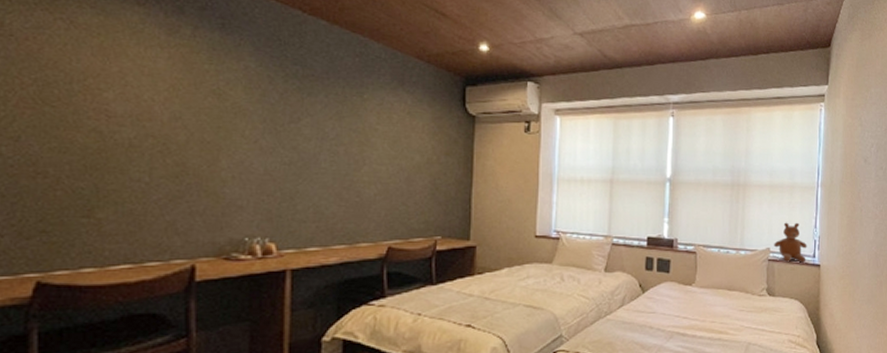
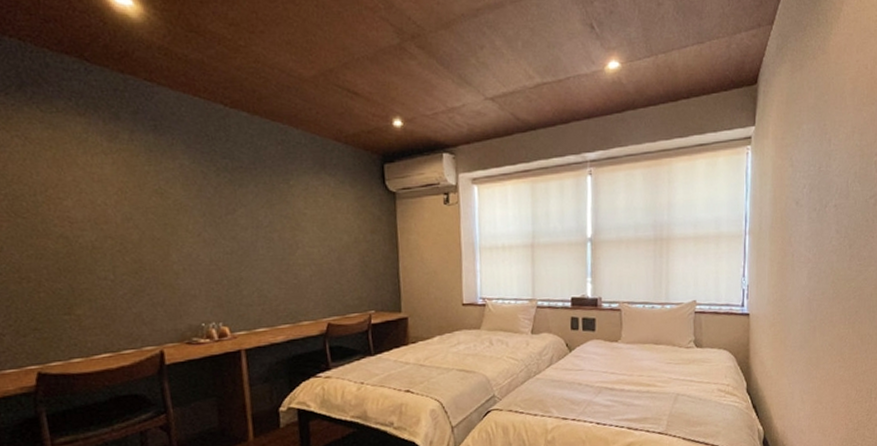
teddy bear: present [774,222,807,263] -> none [700,272,735,313]

